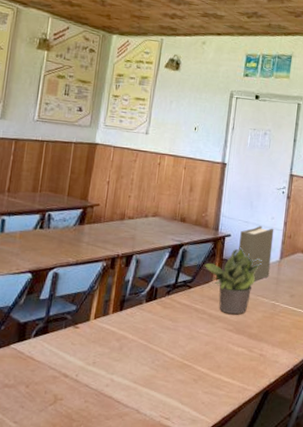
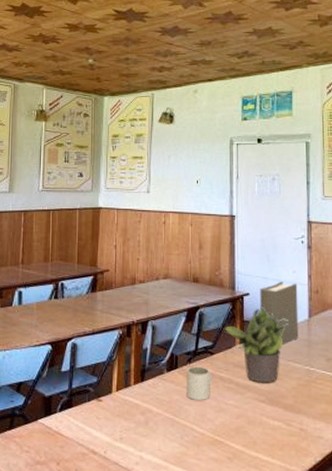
mug: none [162,298,188,329] -> present [186,366,212,400]

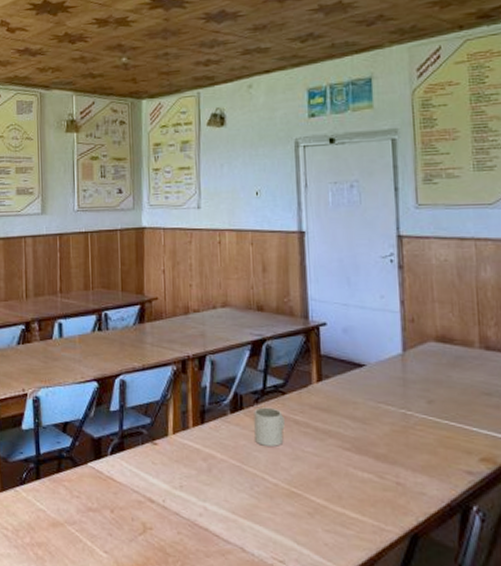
potted plant: present [224,307,290,382] -> none [297,338,378,427]
book: present [260,281,299,344] -> none [339,308,391,383]

